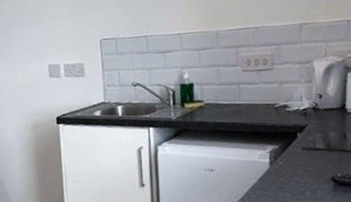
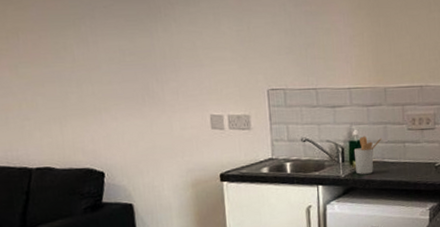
utensil holder: none [185,79,215,117] -> present [353,136,382,174]

